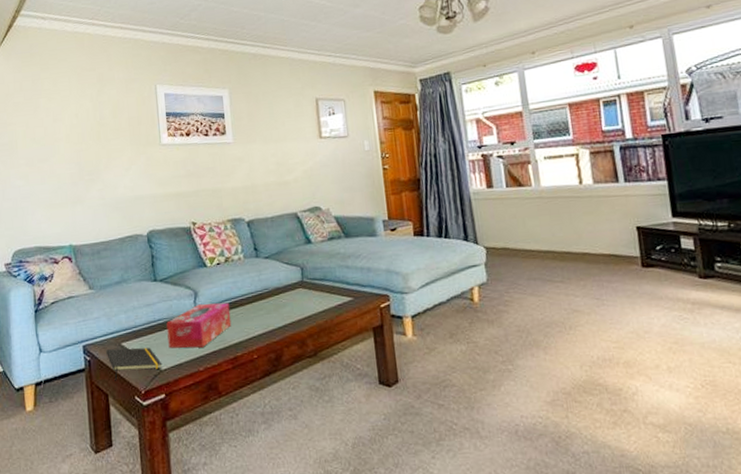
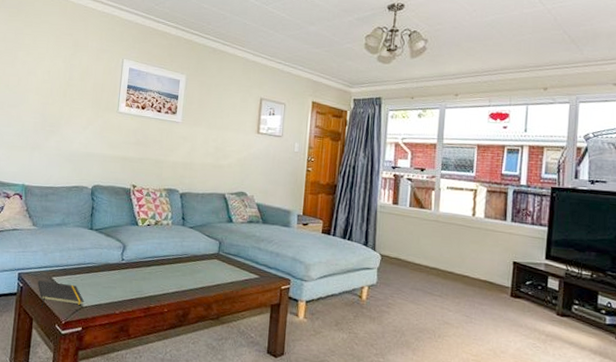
tissue box: present [166,302,232,349] -> none [92,256,152,294]

